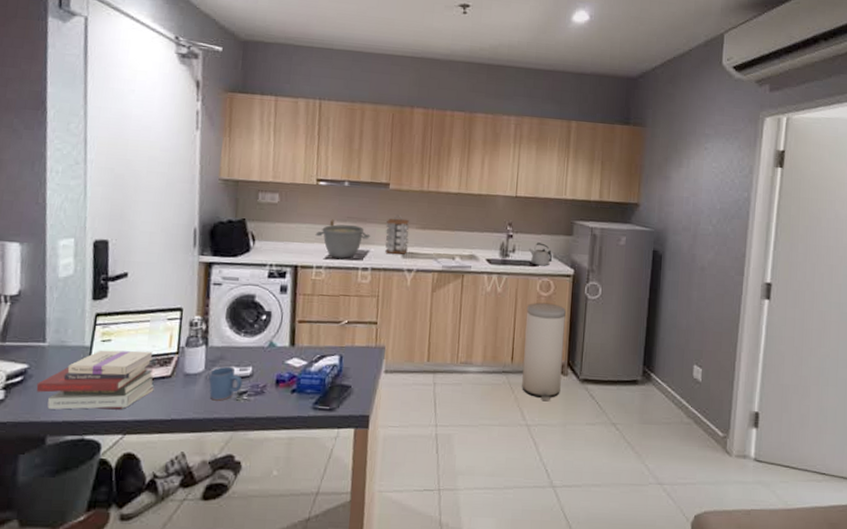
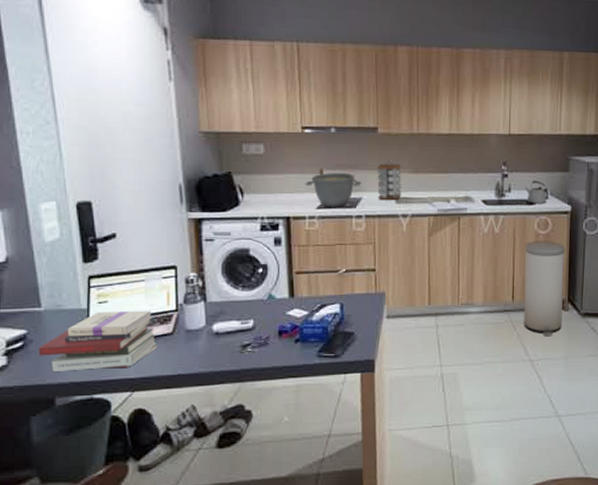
mug: present [209,366,242,401] -> none [211,321,245,354]

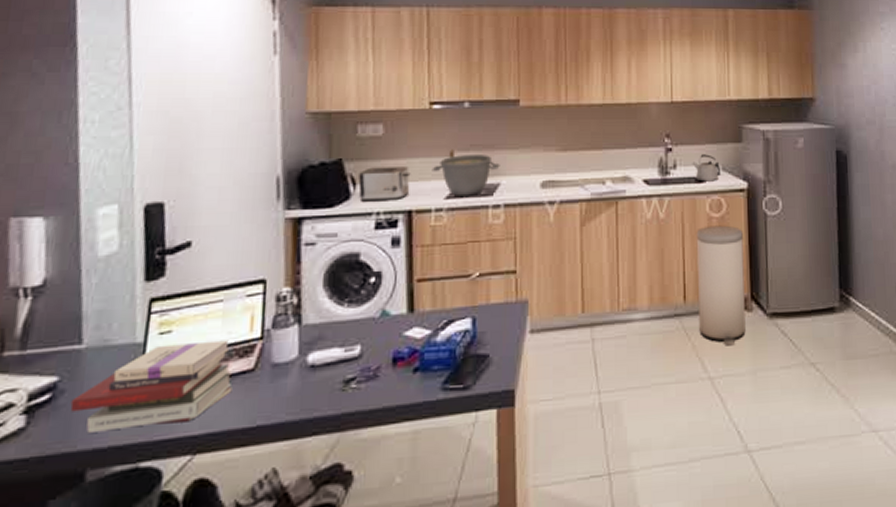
toaster: none [246,180,288,209] -> present [358,167,411,202]
spice rack: present [377,159,402,200] -> none [519,136,548,184]

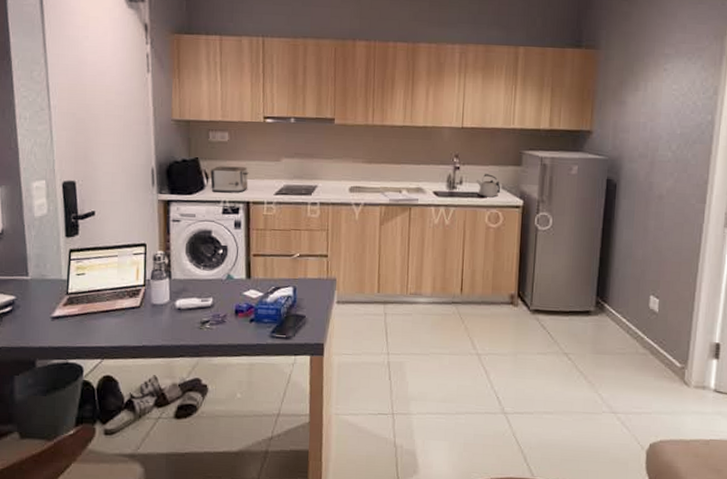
books: present [70,340,232,433] -> none [24,282,126,337]
cooking pot: present [432,149,500,196] -> none [265,156,318,194]
pedal bin: present [696,225,746,345] -> none [472,234,515,330]

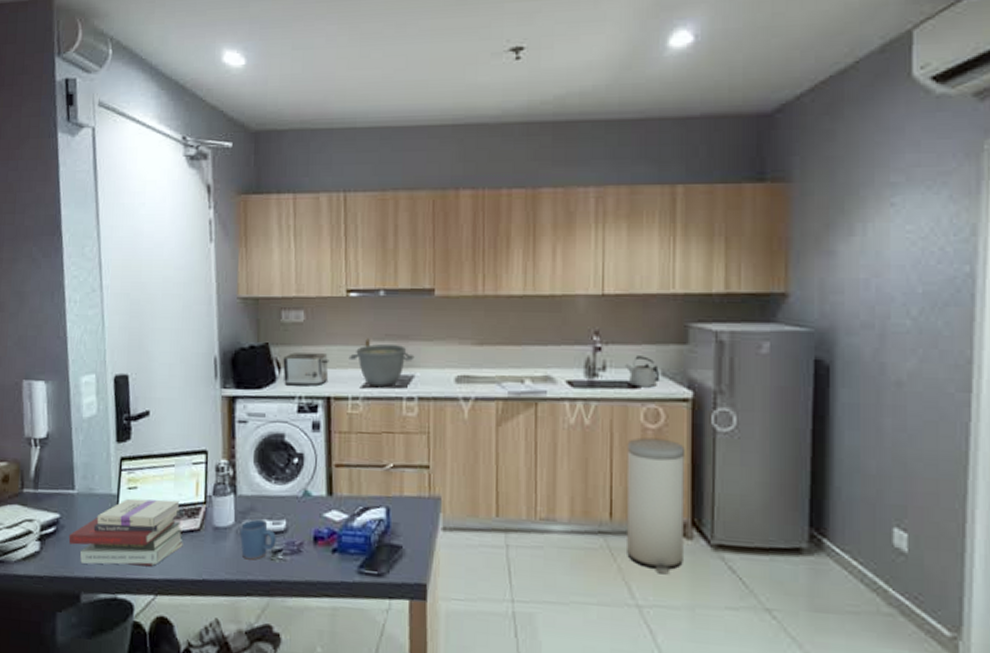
books: none [24,282,126,337] -> present [68,498,183,567]
mug: none [174,297,204,329] -> present [239,518,276,560]
cooking pot: none [265,156,318,194] -> present [348,338,415,387]
pedal bin: none [472,234,515,330] -> present [626,437,684,573]

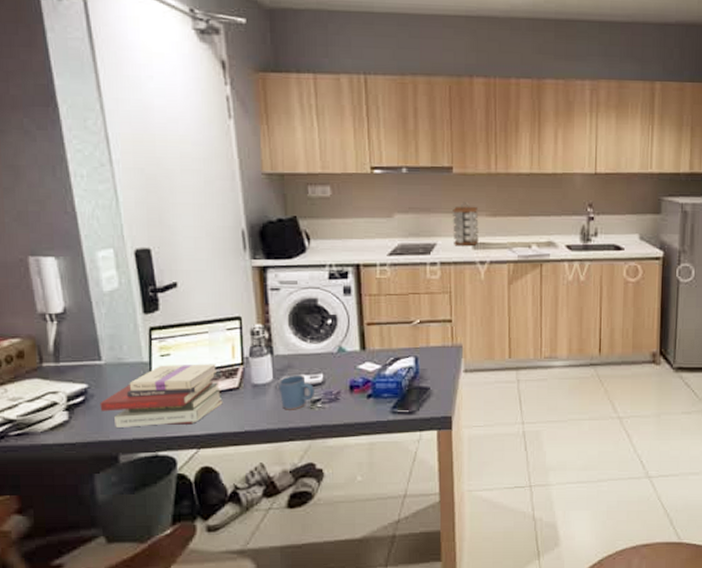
toaster: present [283,352,329,387] -> none [312,225,357,255]
cooking pot: present [348,338,415,387] -> none [375,211,436,254]
spice rack: none [433,328,463,379] -> present [453,202,479,245]
kettle: present [624,356,661,388] -> none [612,224,640,249]
pedal bin: present [626,437,684,573] -> none [612,289,656,391]

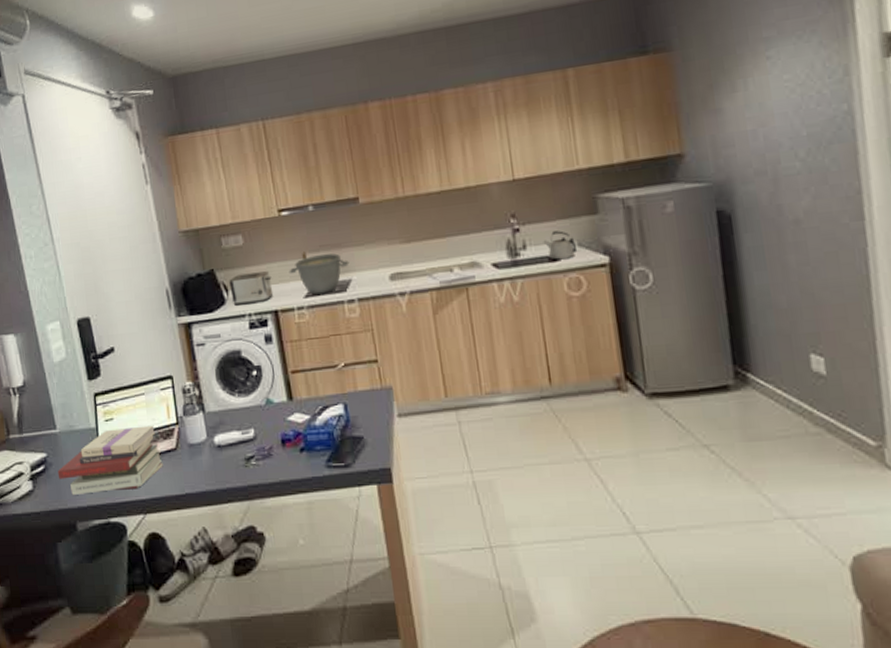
mug: present [278,375,314,410] -> none [212,431,248,470]
toaster: none [312,225,357,255] -> present [229,271,274,306]
cooking pot: none [375,211,436,254] -> present [289,251,349,295]
spice rack: present [453,202,479,245] -> none [364,231,395,279]
kettle: none [612,224,640,249] -> present [543,230,578,260]

